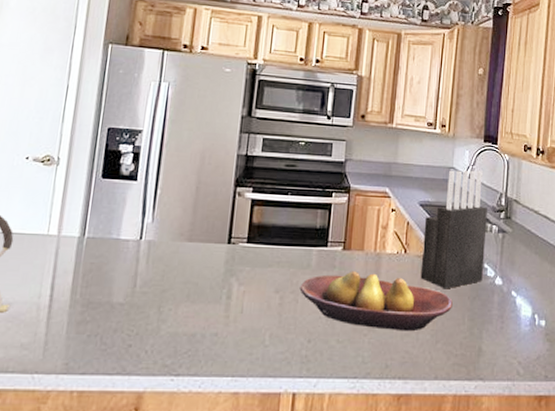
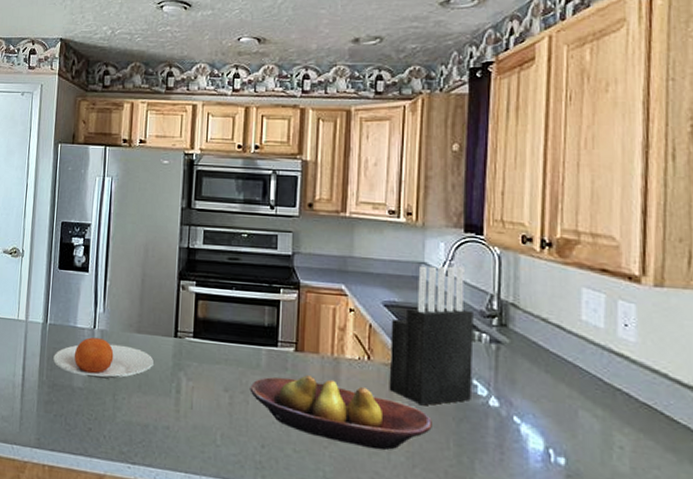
plate: none [89,249,205,292] -> present [53,337,154,380]

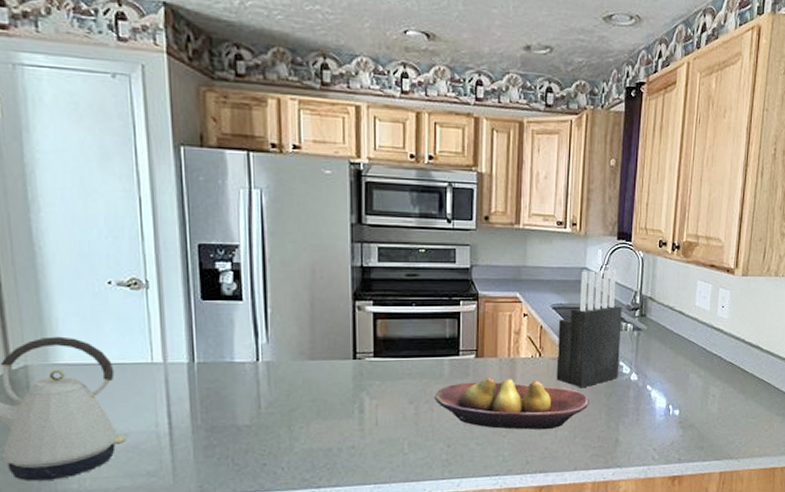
plate: present [53,337,154,380] -> none [208,371,332,413]

